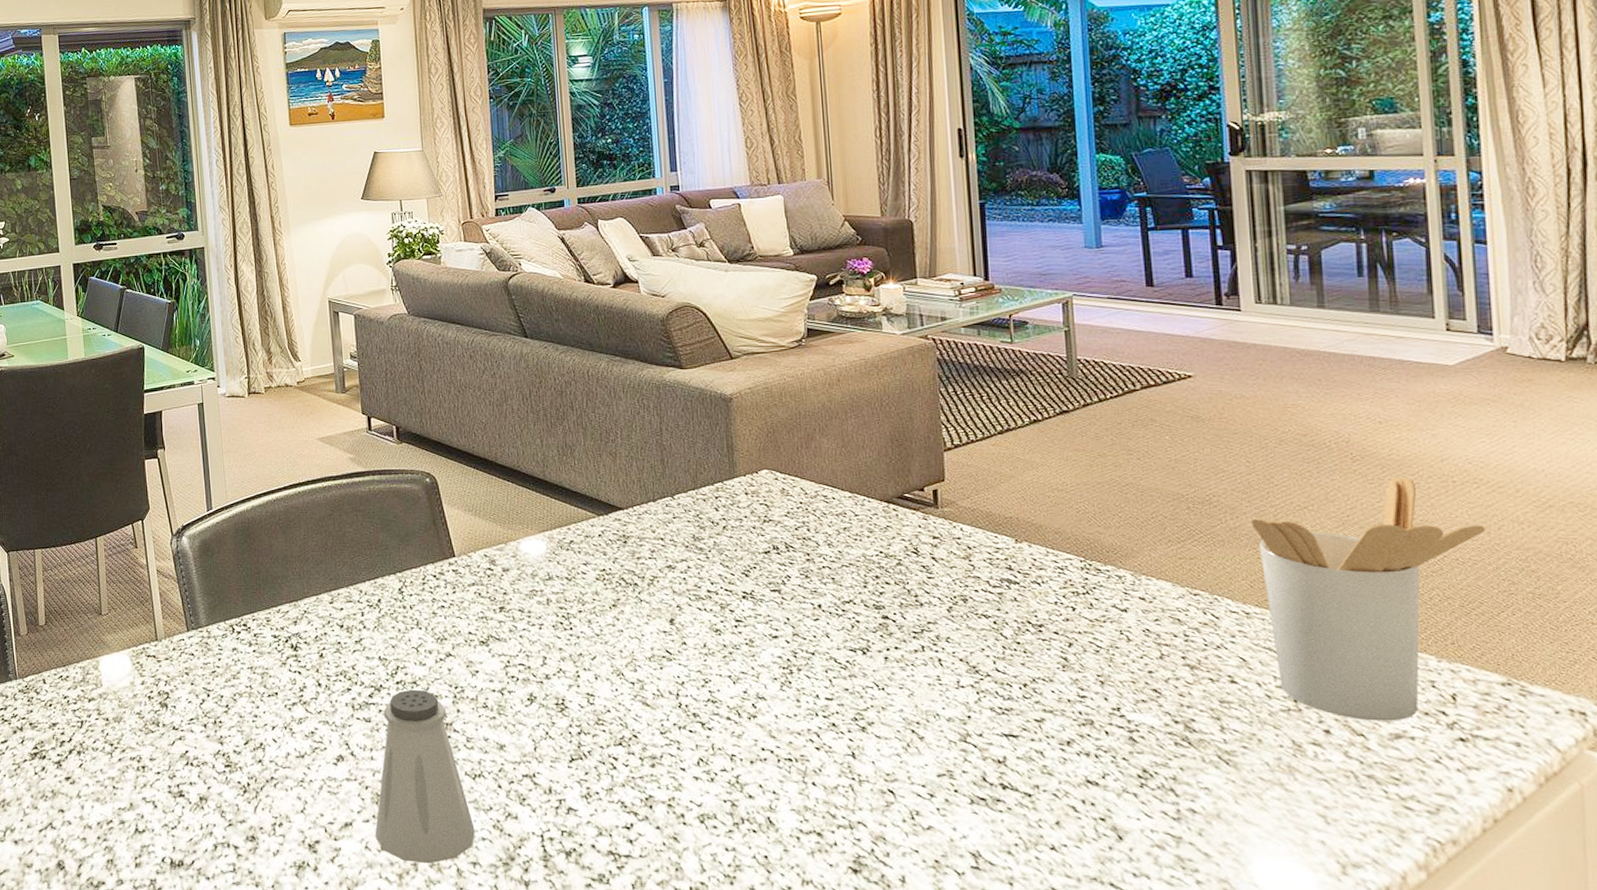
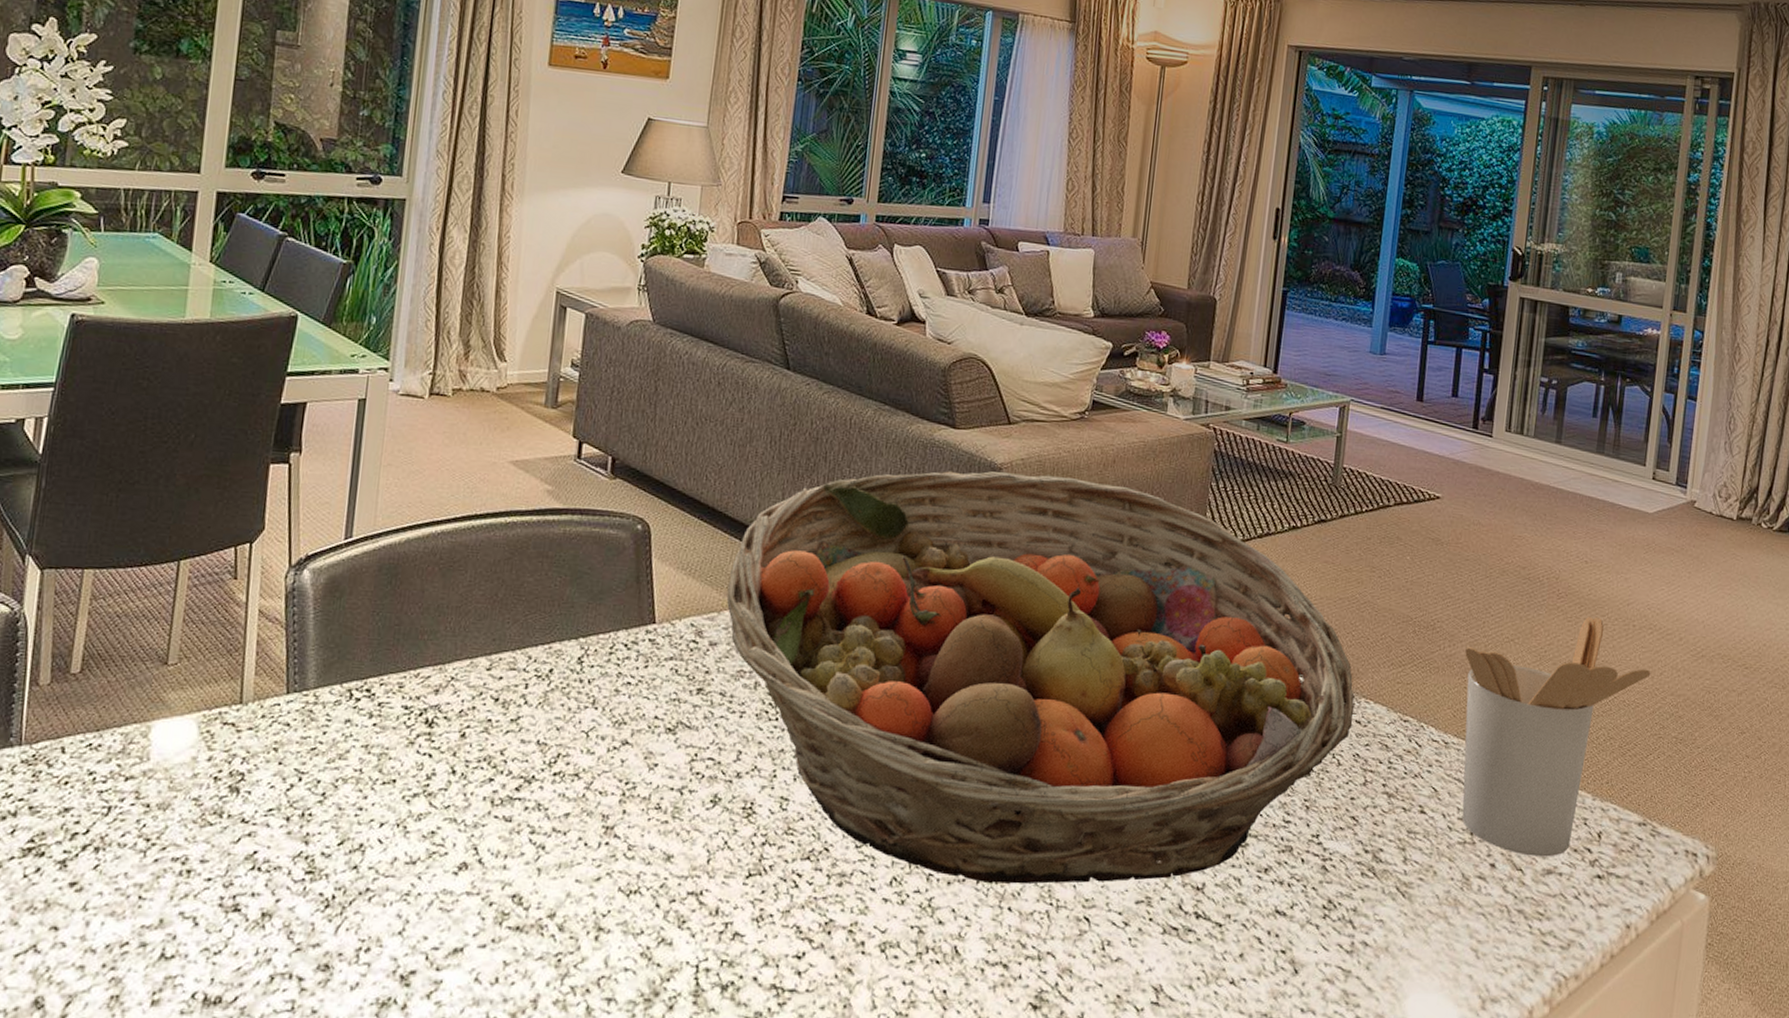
saltshaker: present [375,689,475,864] -> none [490,783,618,1000]
fruit basket: none [508,399,1137,762] -> present [726,471,1355,884]

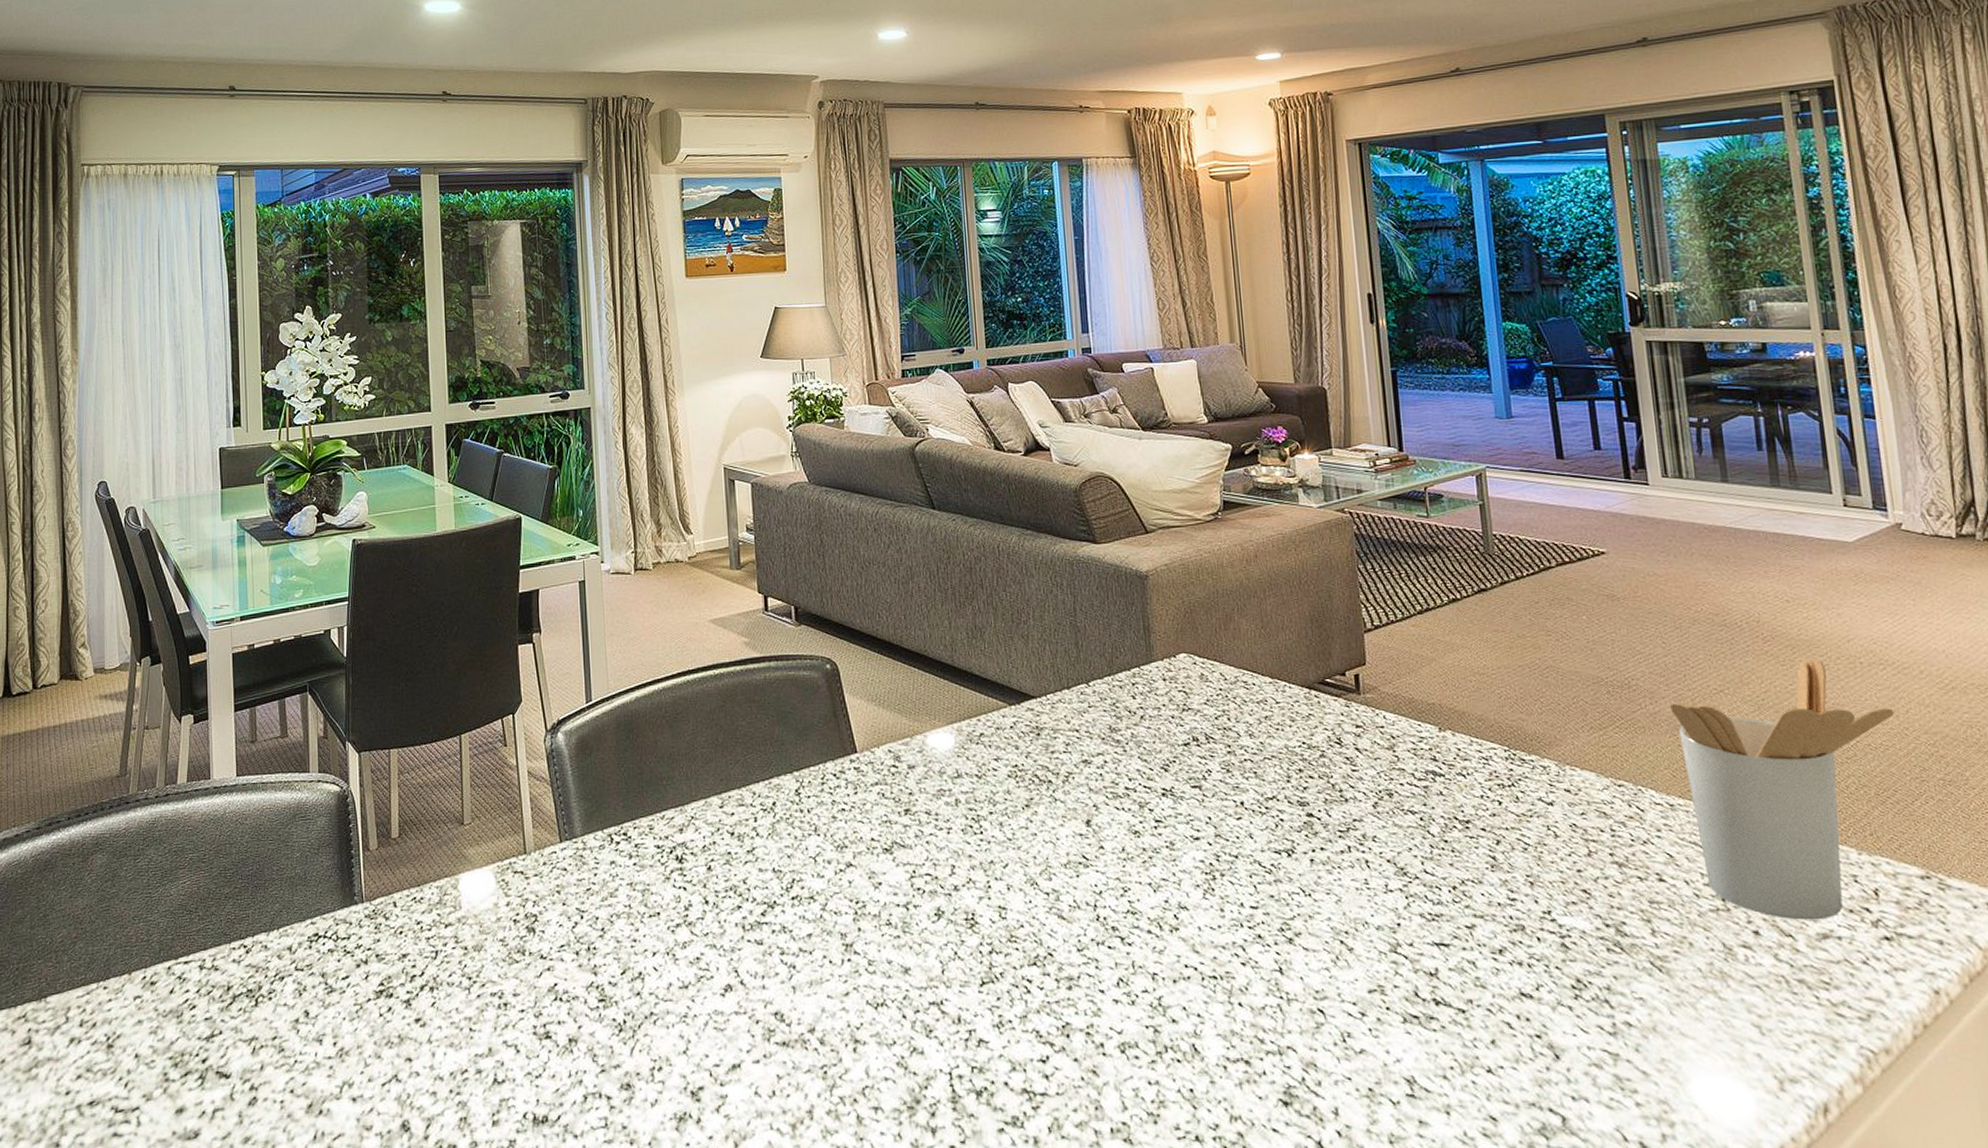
fruit basket: present [726,471,1355,884] -> none [914,576,1562,979]

